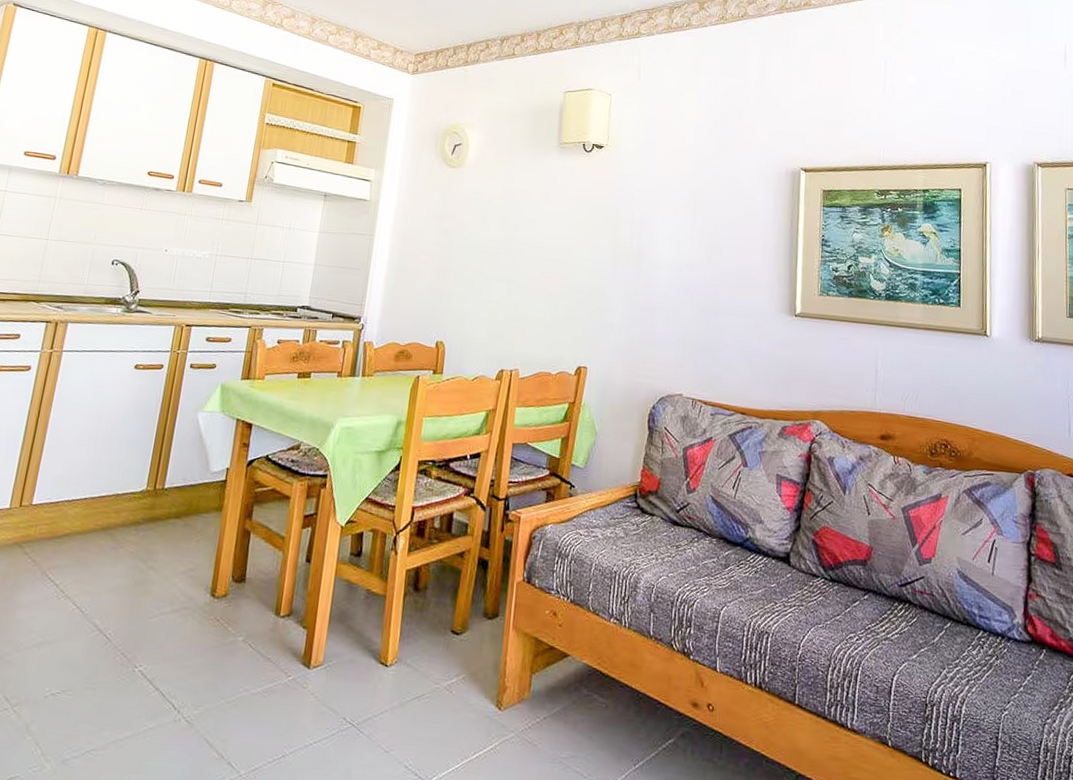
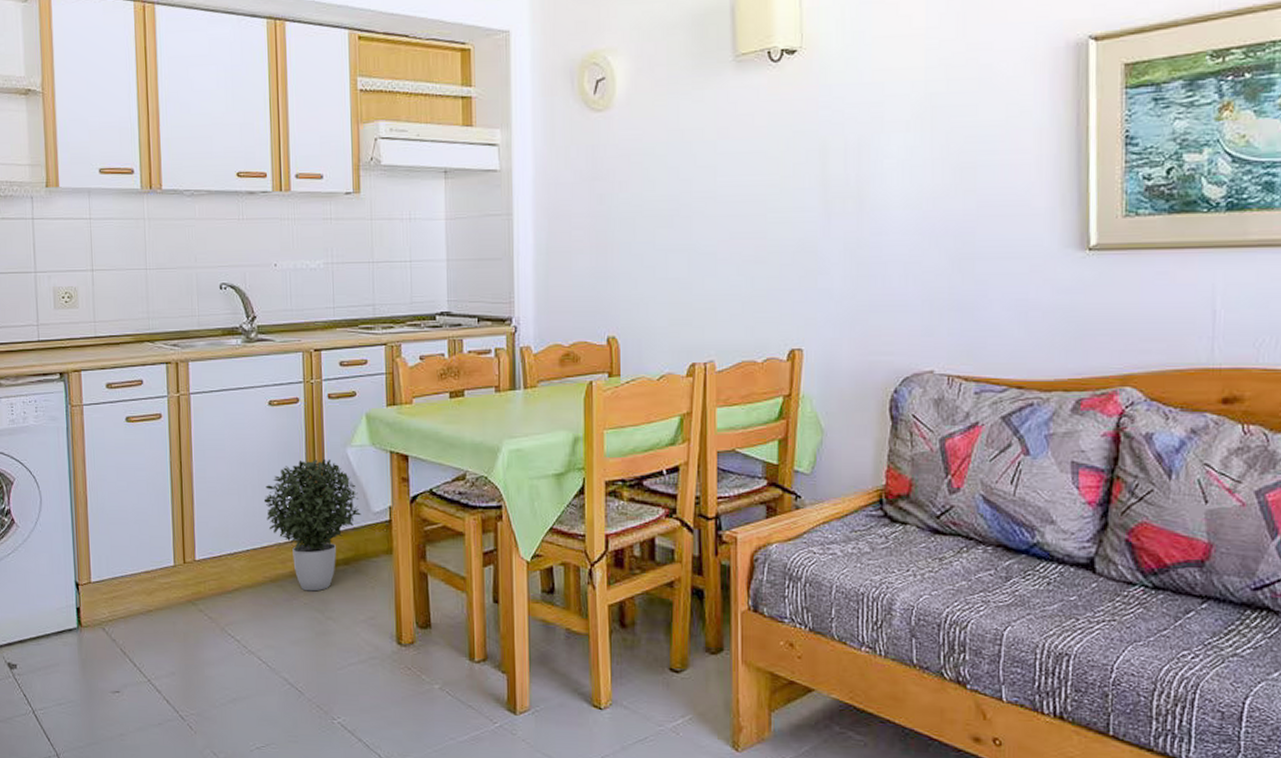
potted plant: none [110,420,201,542] -> present [263,458,361,592]

